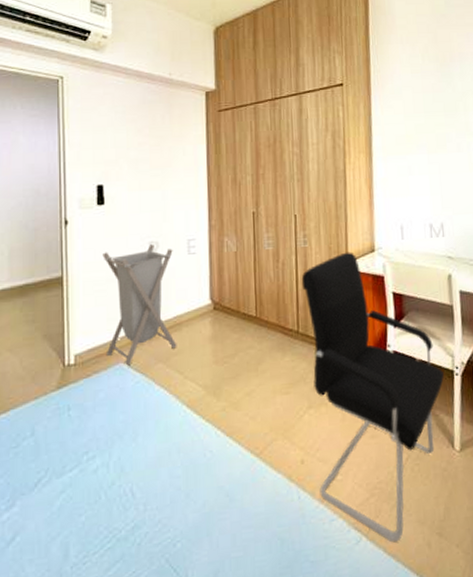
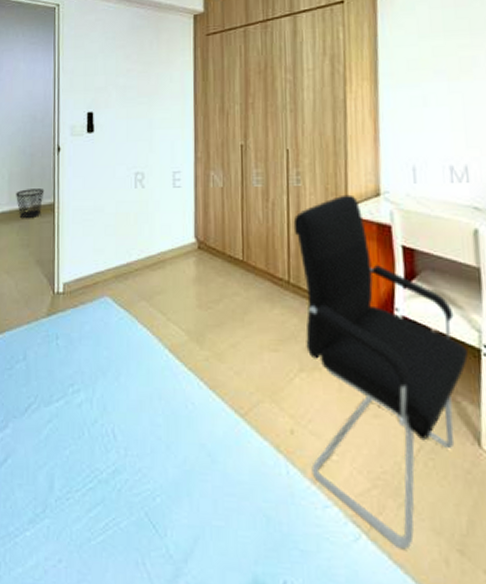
wastebasket: none [18,263,51,295] -> present [16,189,45,219]
laundry hamper: present [102,244,177,369] -> none [91,175,161,303]

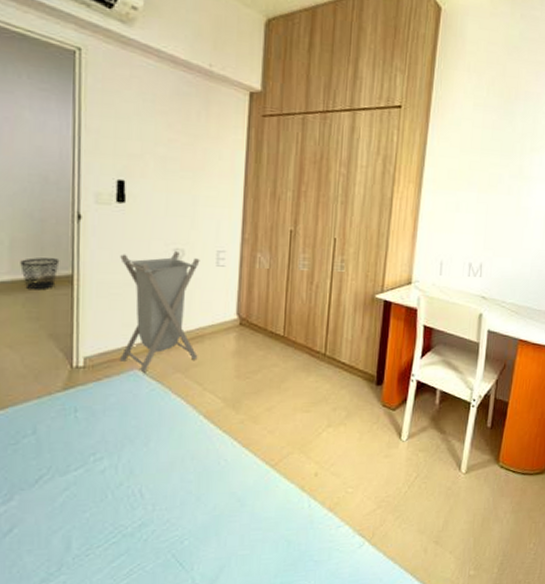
laundry hamper: none [91,175,161,303] -> present [120,252,200,376]
office chair: present [293,194,468,550] -> none [330,281,461,548]

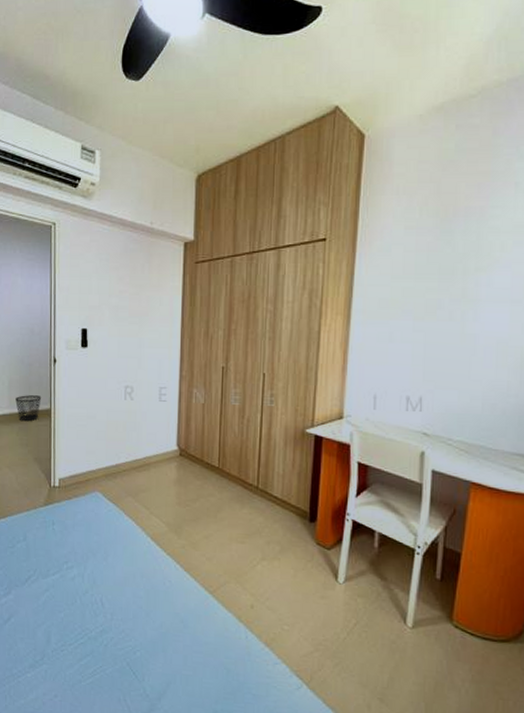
laundry hamper: present [120,252,200,376] -> none [84,388,146,498]

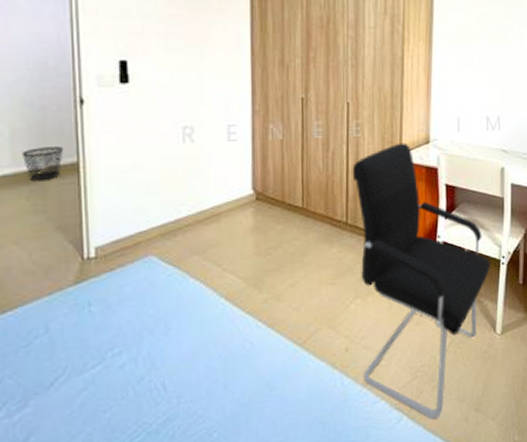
office chair: none [265,416,404,697] -> present [352,142,490,420]

